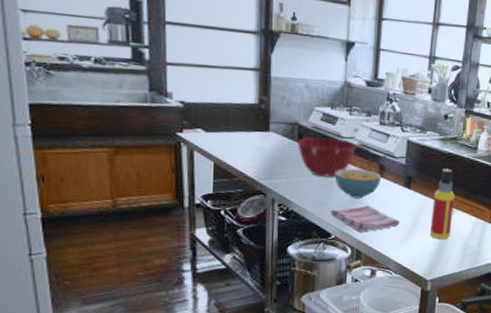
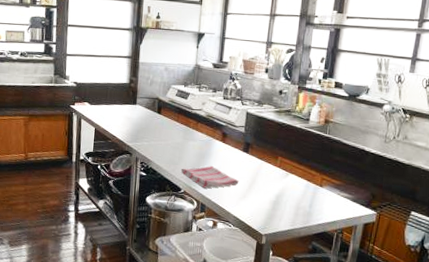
mixing bowl: present [296,137,356,177] -> none [156,109,204,142]
cereal bowl: present [334,169,381,199] -> none [185,135,224,160]
spray bottle: present [429,168,455,239] -> none [265,137,289,199]

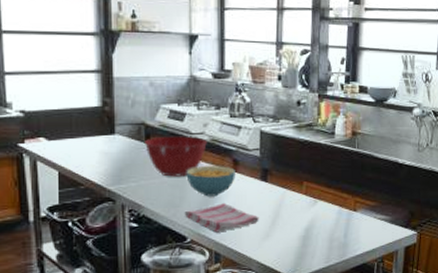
mixing bowl: none [156,109,204,142] -> present [143,136,207,177]
cereal bowl: none [185,135,224,160] -> present [186,166,235,197]

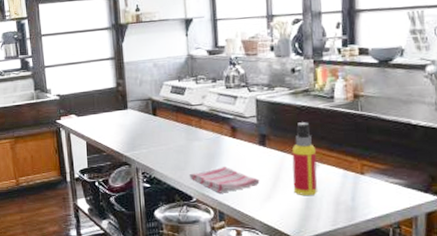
mixing bowl: present [143,136,207,177] -> none [151,107,206,144]
cereal bowl: present [186,166,235,197] -> none [189,133,234,161]
spray bottle: none [291,157,316,233] -> present [292,122,318,195]

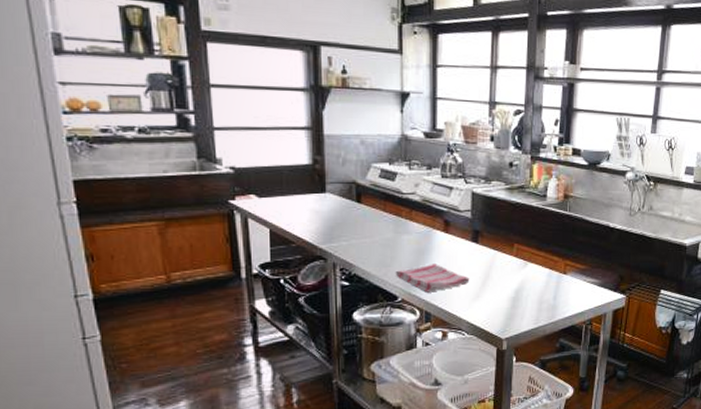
spray bottle: present [292,122,318,195] -> none [502,220,526,294]

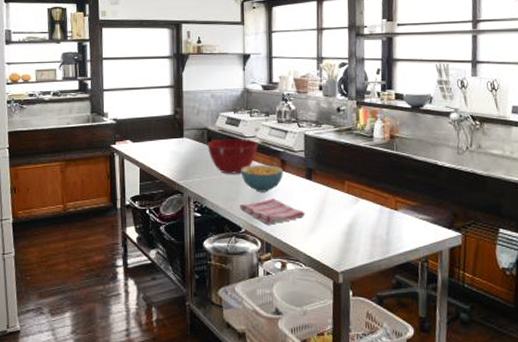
mixing bowl: none [354,196,418,237] -> present [206,139,258,174]
cereal bowl: none [397,227,446,257] -> present [241,165,283,192]

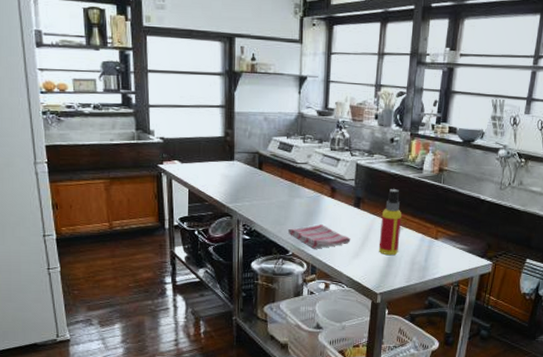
mixing bowl: present [206,139,258,174] -> none [257,164,310,200]
cereal bowl: present [241,165,283,192] -> none [291,192,333,218]
spray bottle: none [335,159,357,229] -> present [378,189,402,255]

